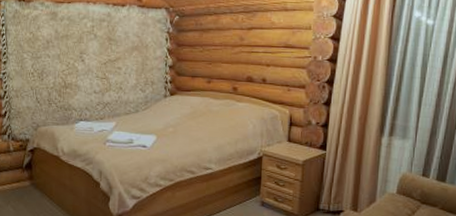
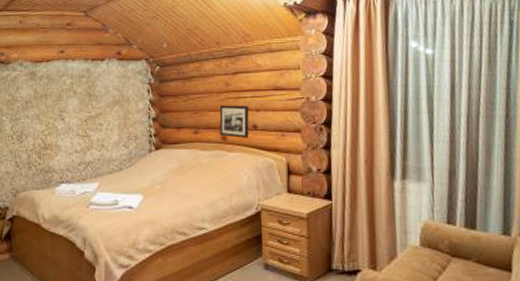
picture frame: none [231,58,260,91] -> present [219,105,249,139]

